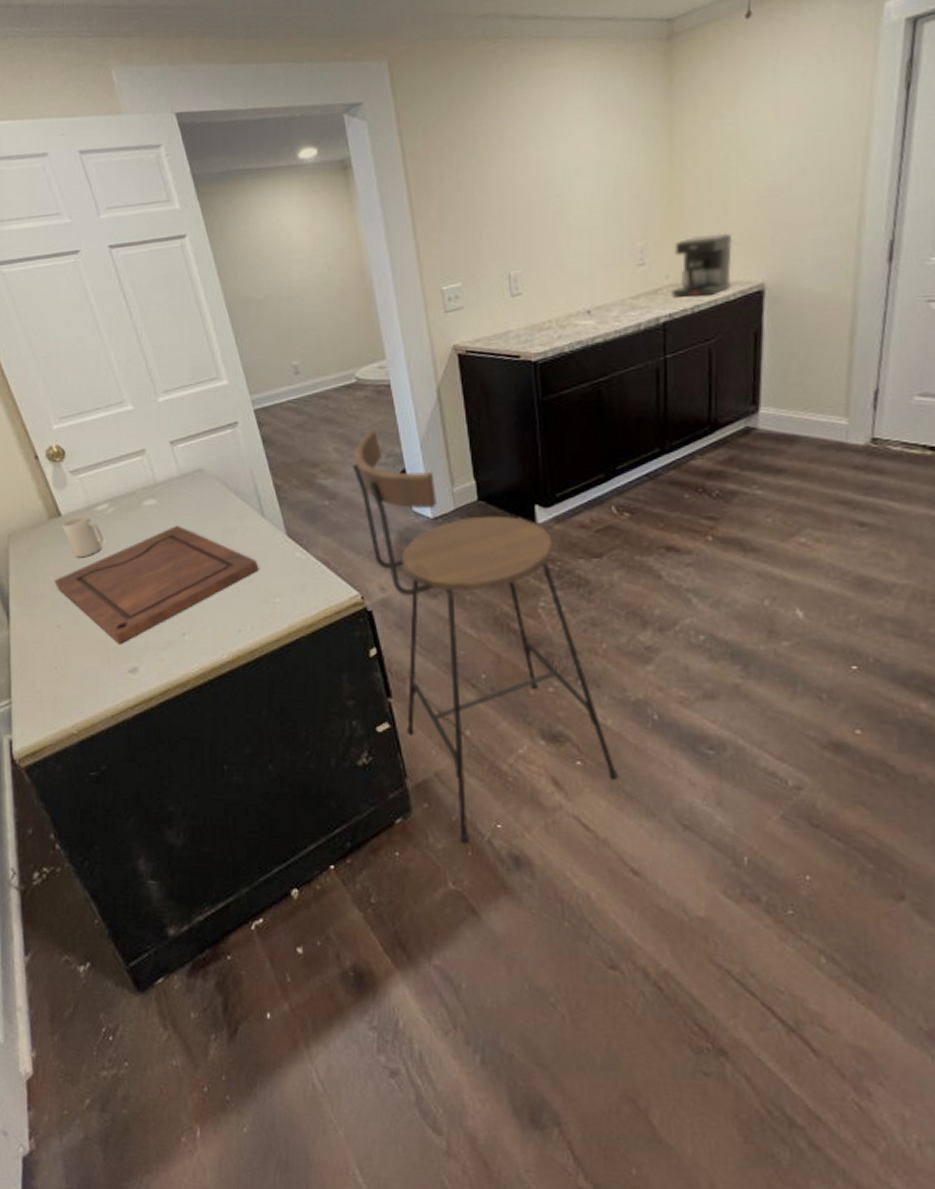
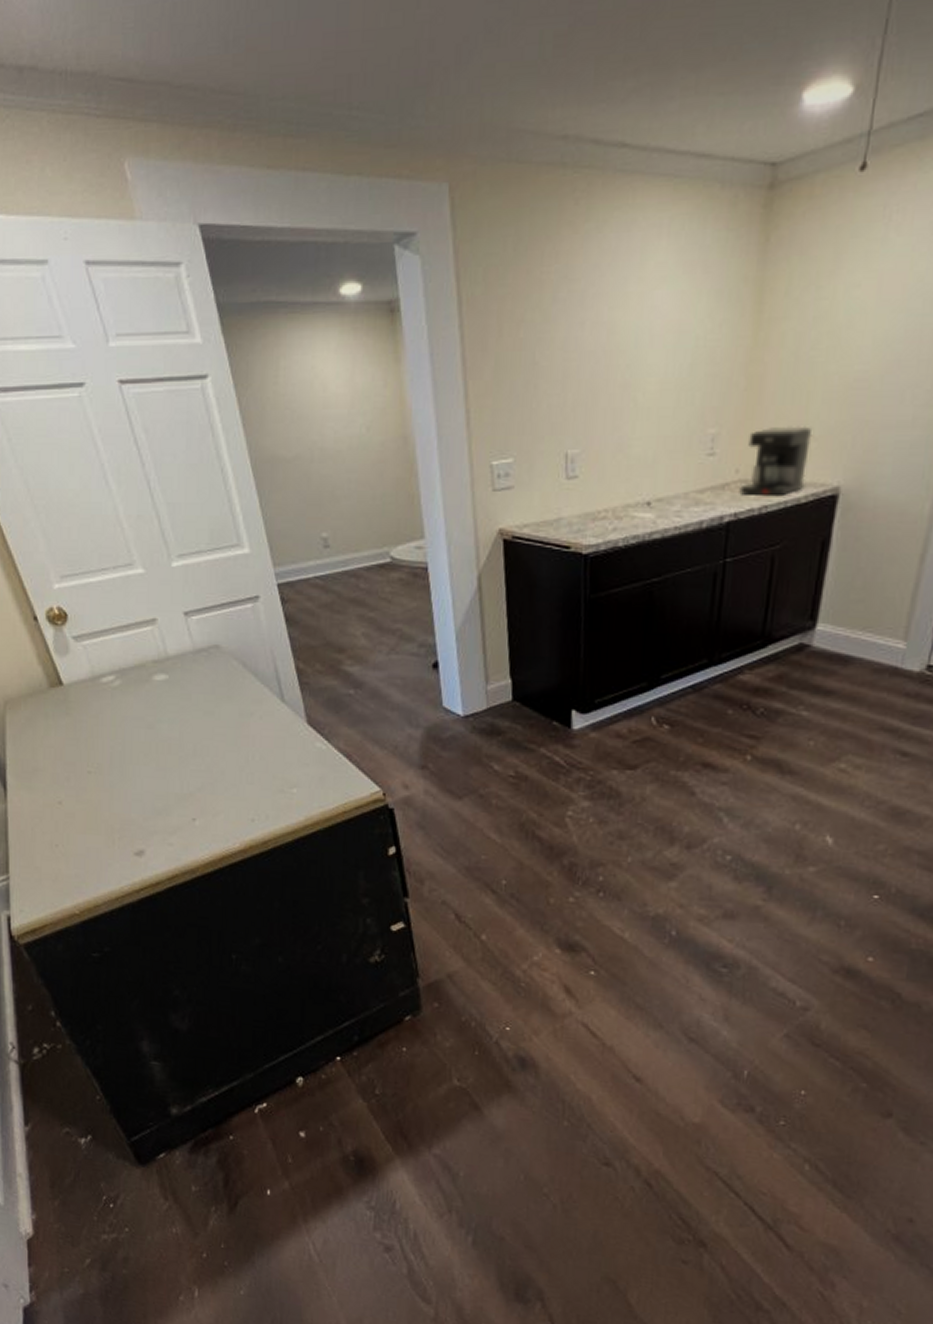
cutting board: present [54,526,259,644] -> none [55,705,276,826]
mug: present [61,515,105,558] -> none [63,686,111,732]
bar stool: present [352,430,618,843] -> none [381,616,630,1043]

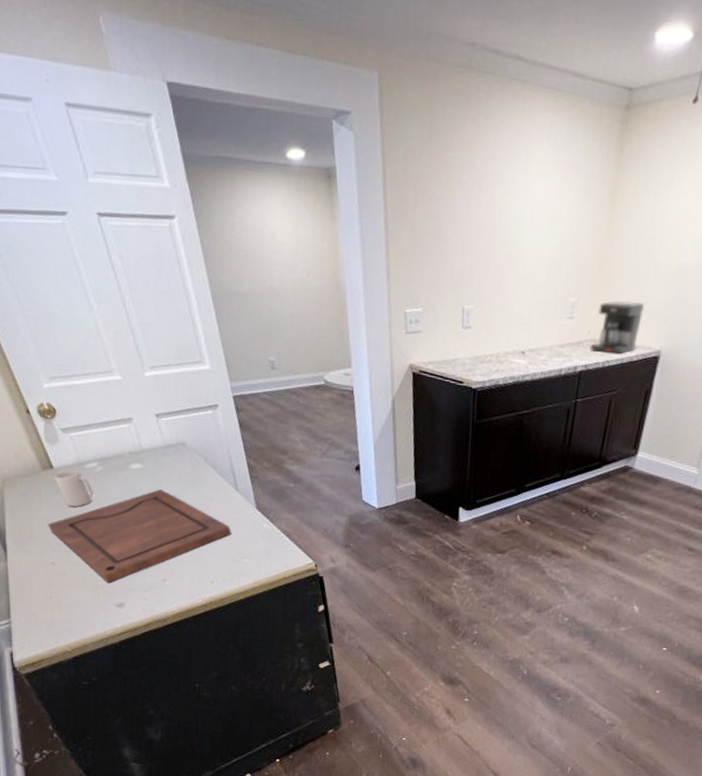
cutting board: none [55,705,276,826] -> present [48,489,231,583]
mug: none [63,686,111,732] -> present [54,470,94,508]

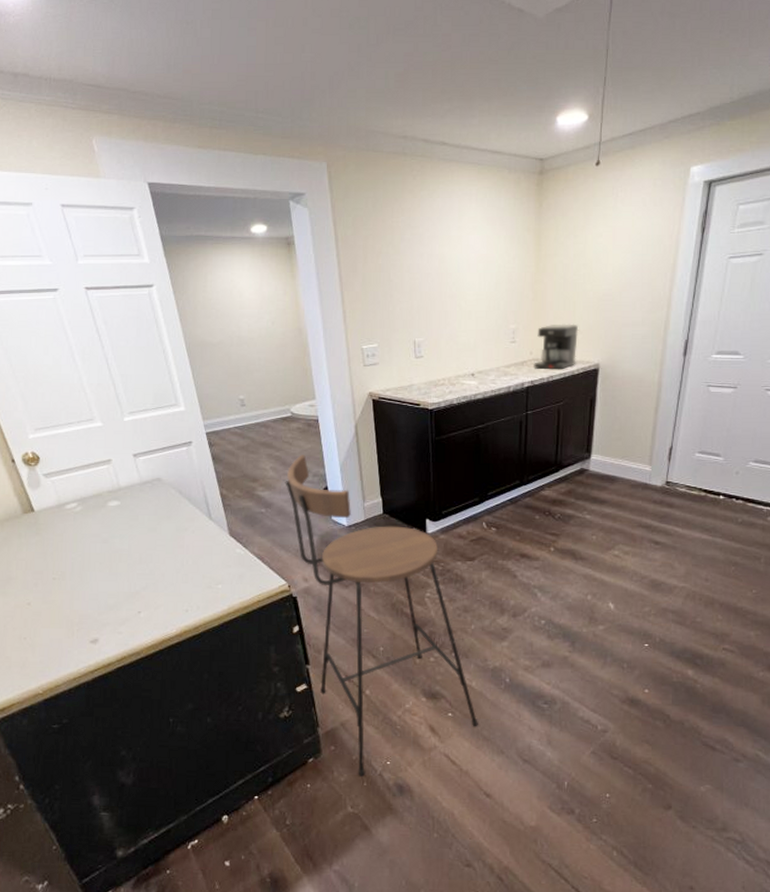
cutting board: present [48,489,231,583] -> none [26,524,205,620]
mug: present [54,470,94,508] -> none [34,512,73,547]
bar stool: none [315,428,493,749] -> present [285,455,478,776]

